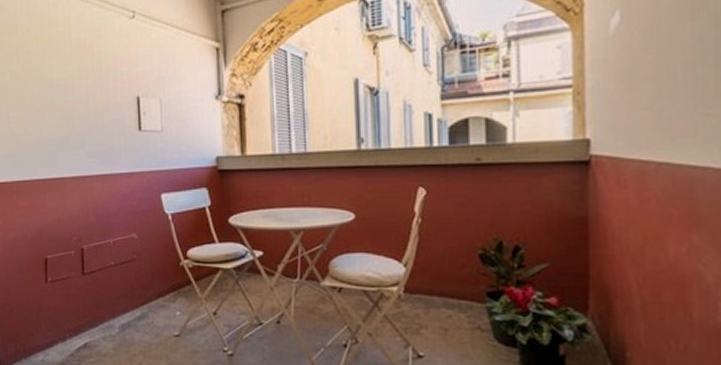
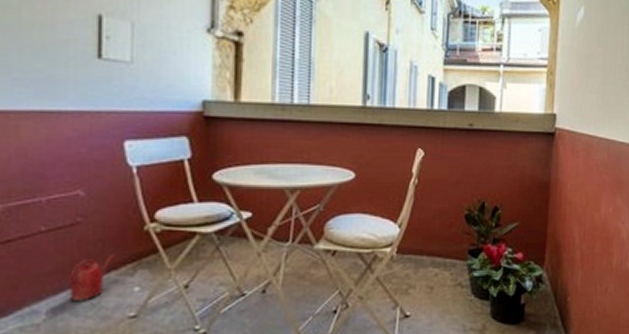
watering can: none [131,284,162,321] -> present [69,254,117,302]

